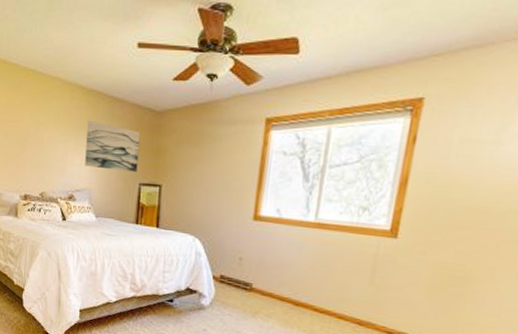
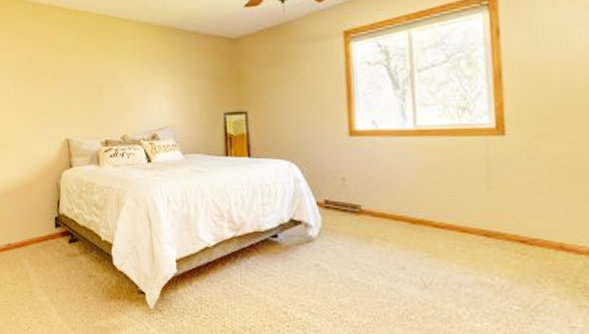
wall art: present [85,120,141,172] -> none [163,56,220,103]

